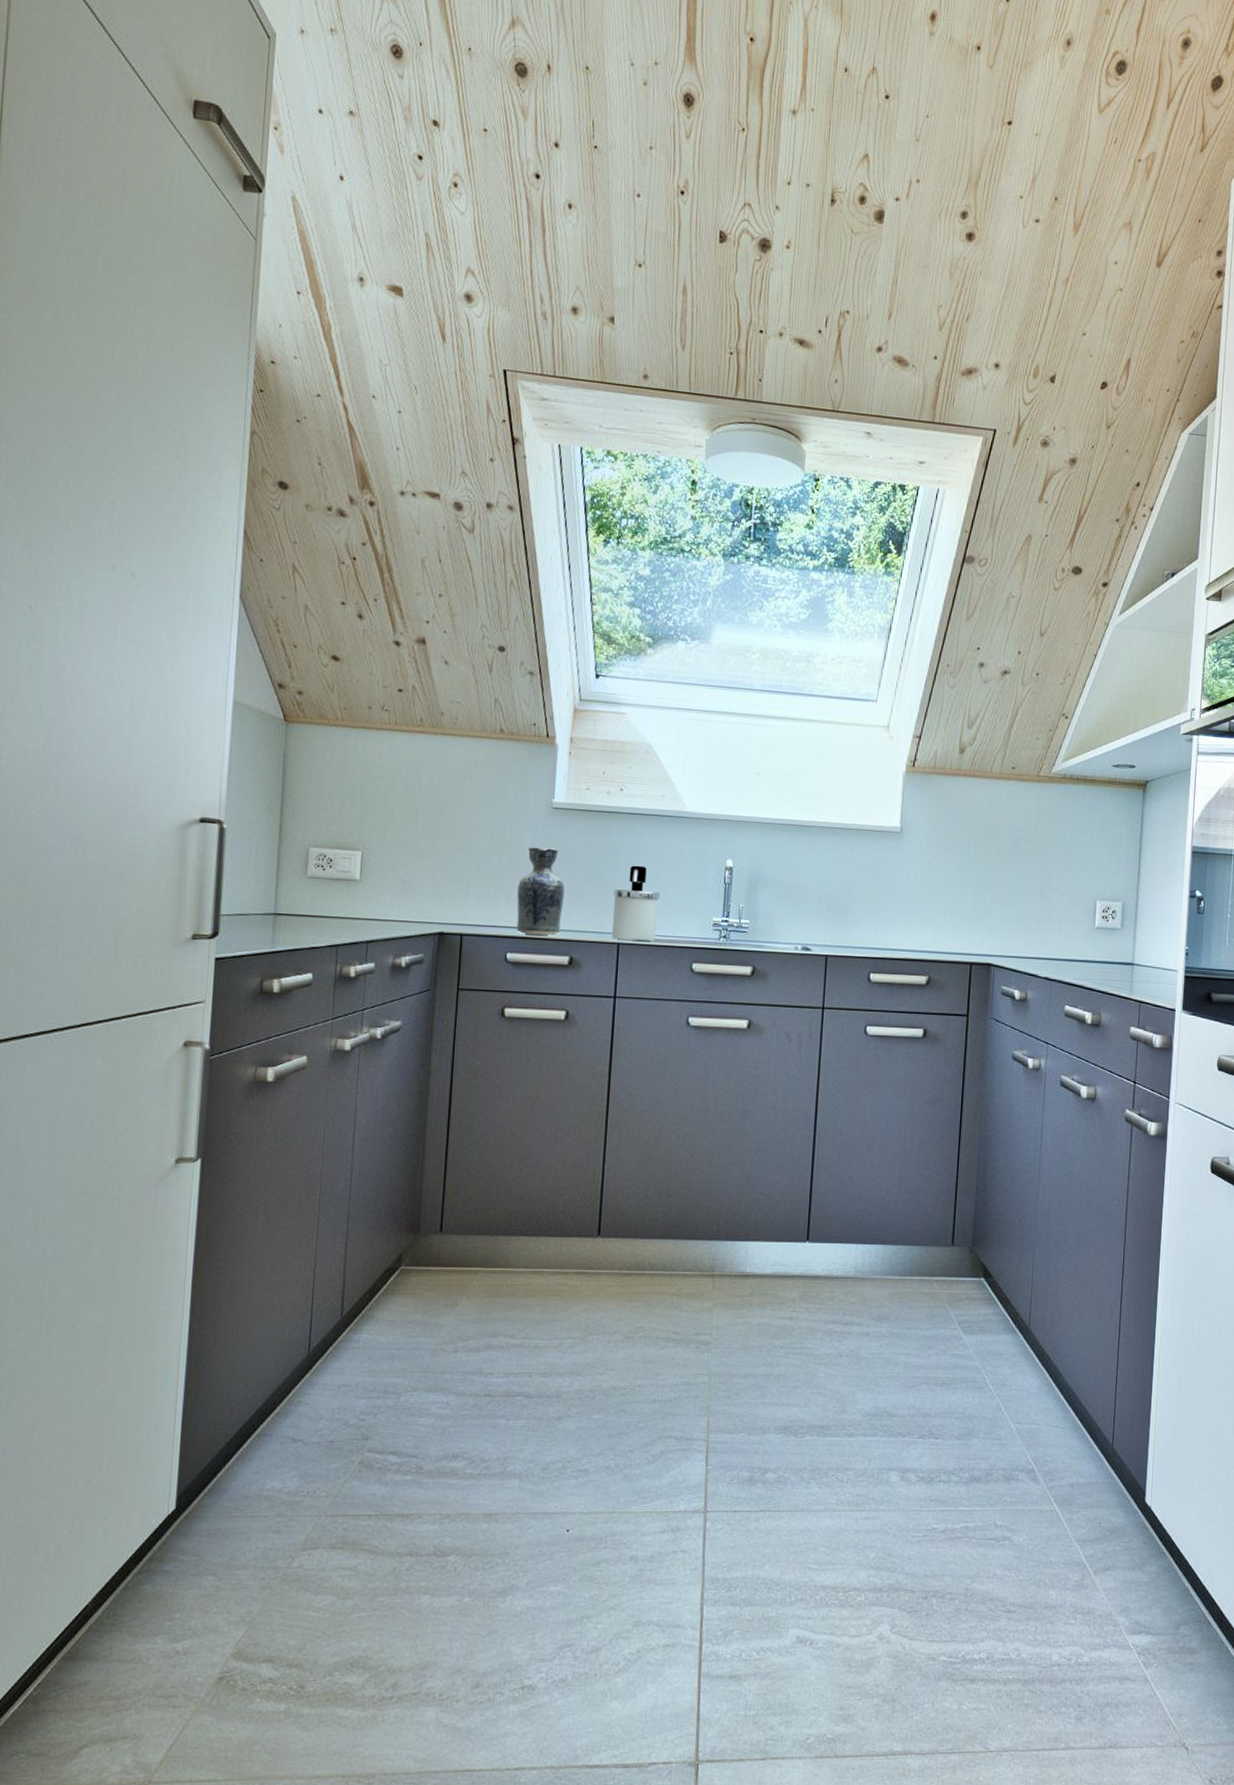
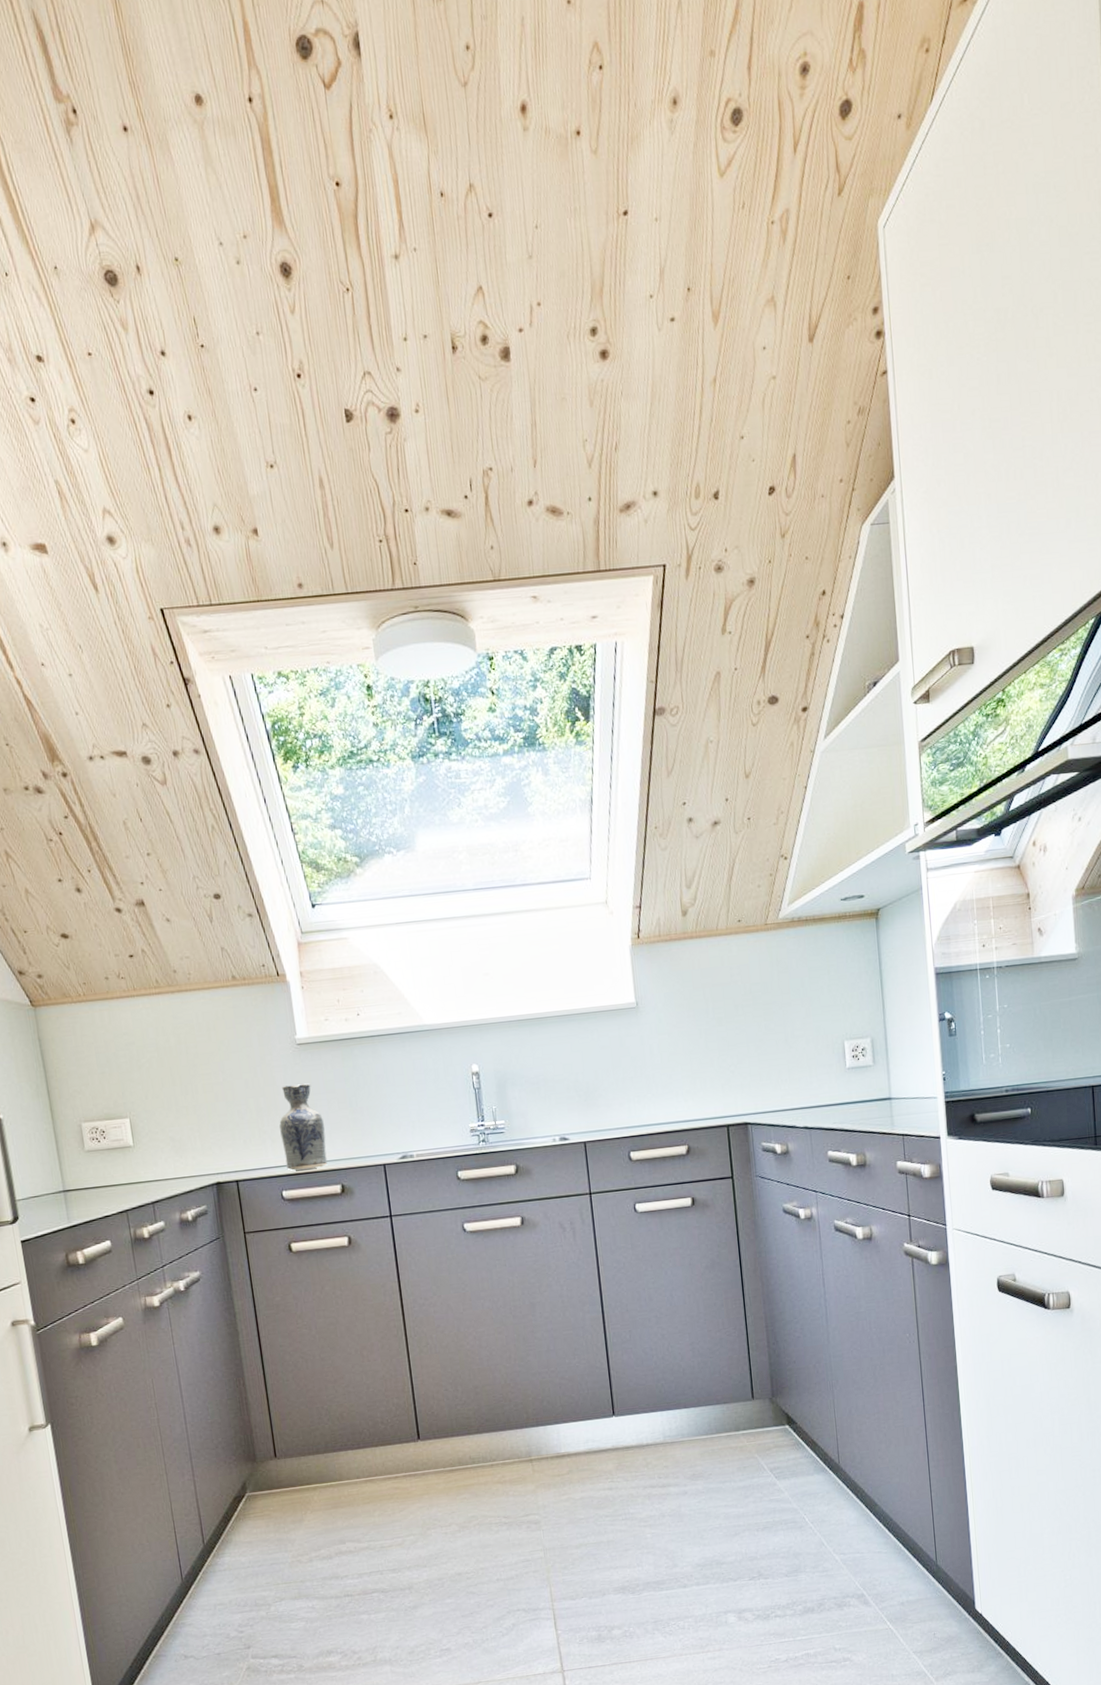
soap dispenser: present [612,865,661,941] -> none [369,1085,418,1161]

